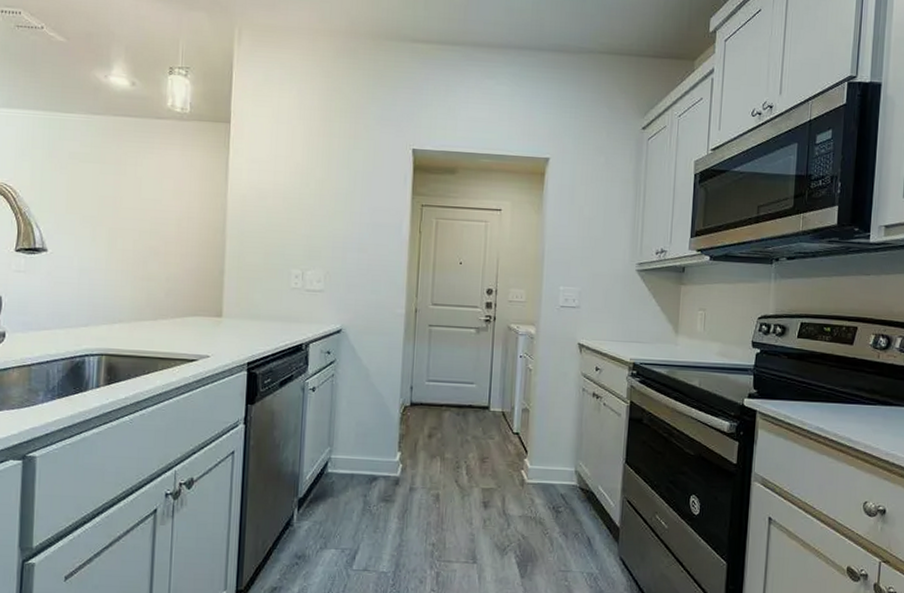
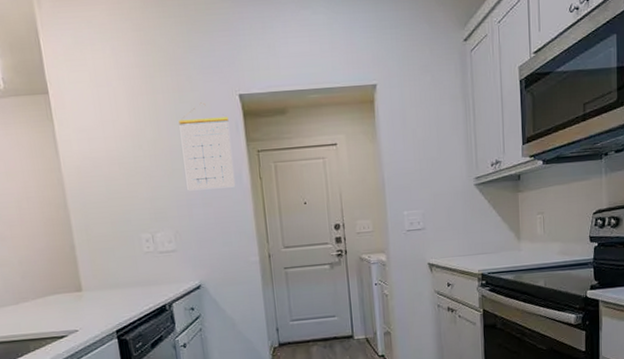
calendar: none [346,151,398,237] -> present [179,102,235,191]

